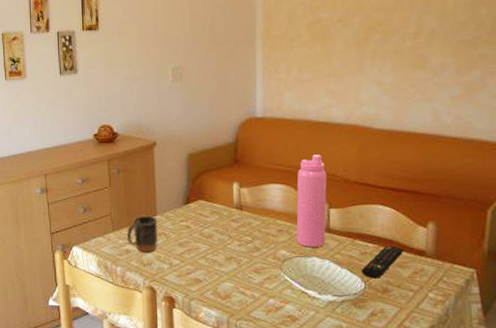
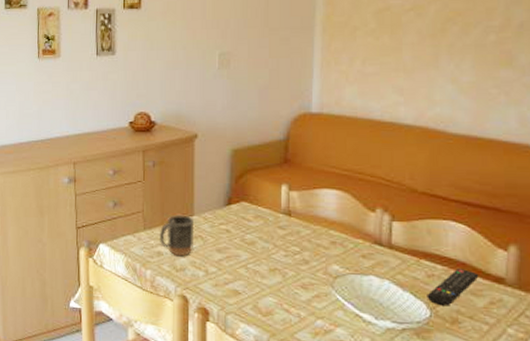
water bottle: present [296,154,327,247] -> none [351,158,391,265]

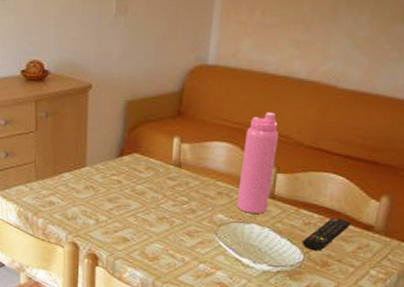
mug: present [160,214,195,257] -> none [52,165,87,206]
water bottle: none [351,158,391,265] -> present [236,112,279,214]

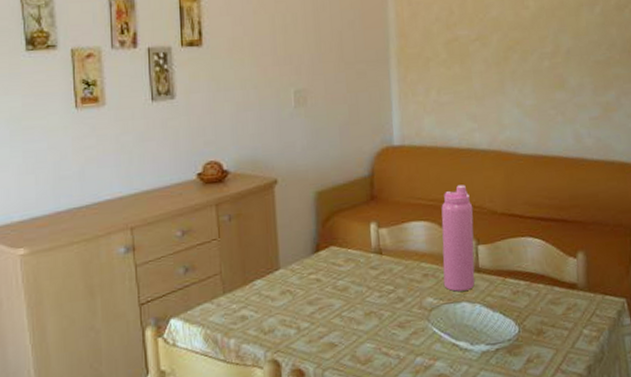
remote control: present [302,217,351,251] -> none [514,281,556,320]

